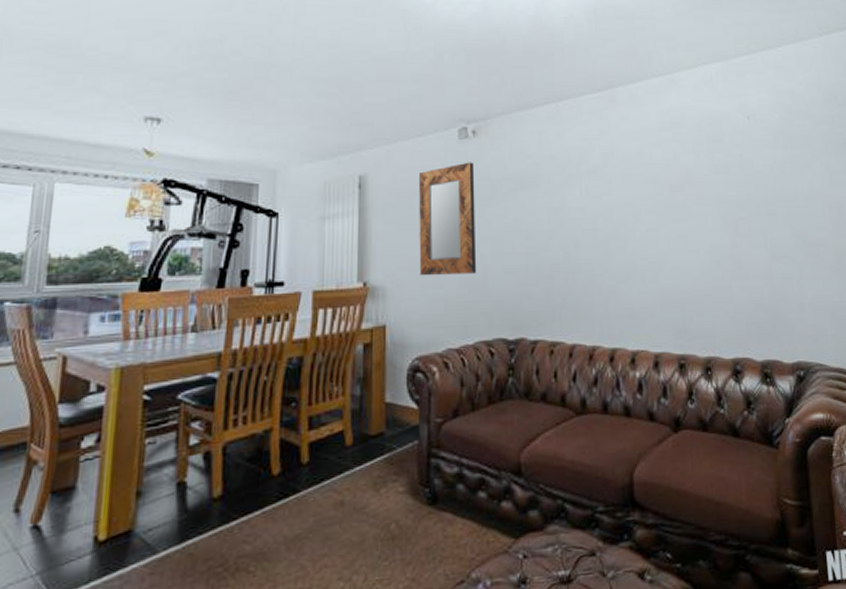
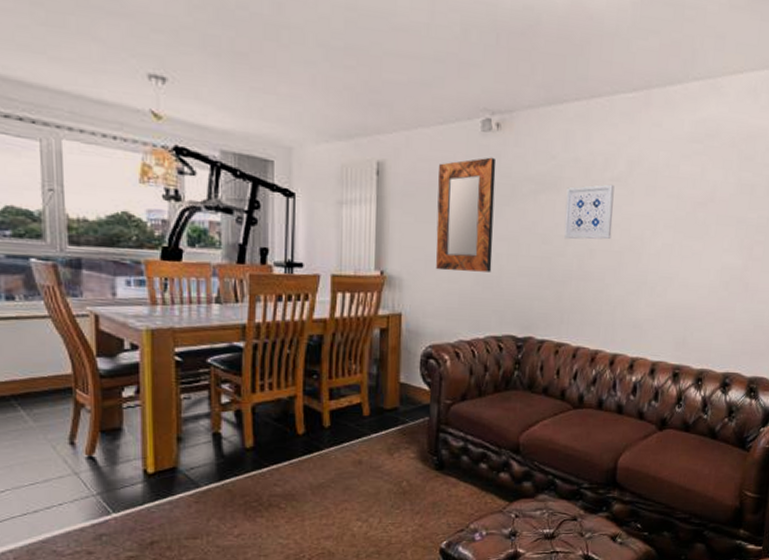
wall art: none [545,176,595,233] -> present [564,184,614,240]

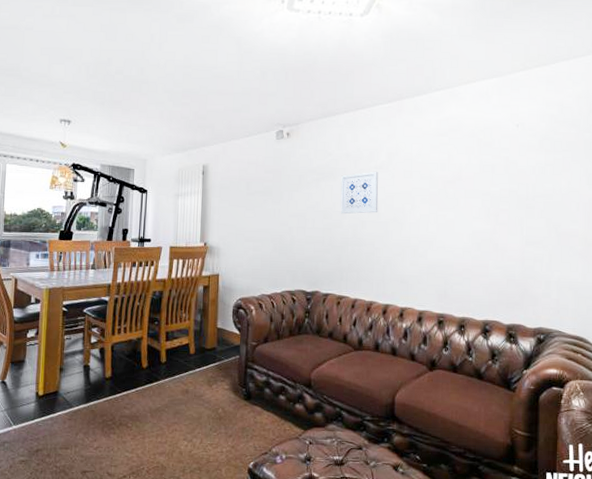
home mirror: present [436,157,496,272] -> none [244,157,287,241]

